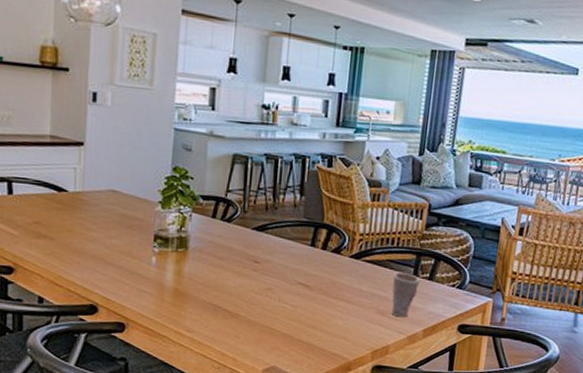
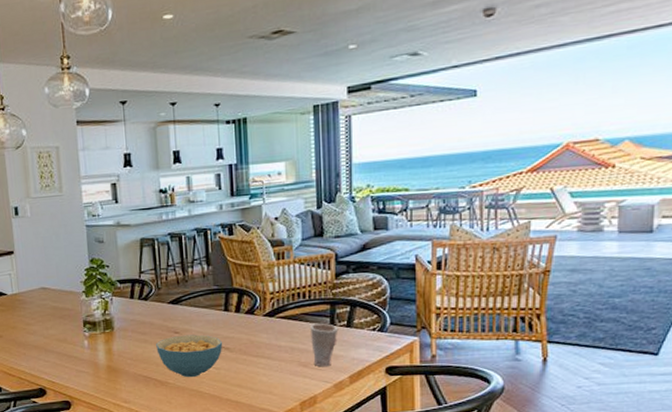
cereal bowl: none [232,265,304,313] -> present [156,334,223,378]

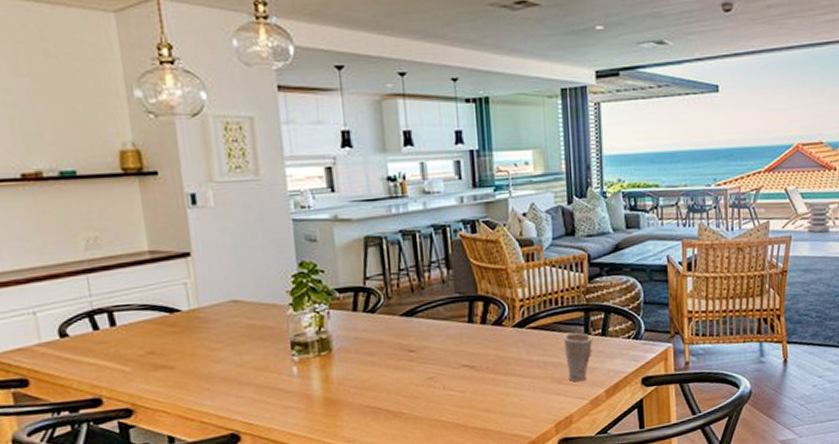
cereal bowl: present [156,334,223,378] -> none [386,352,468,406]

